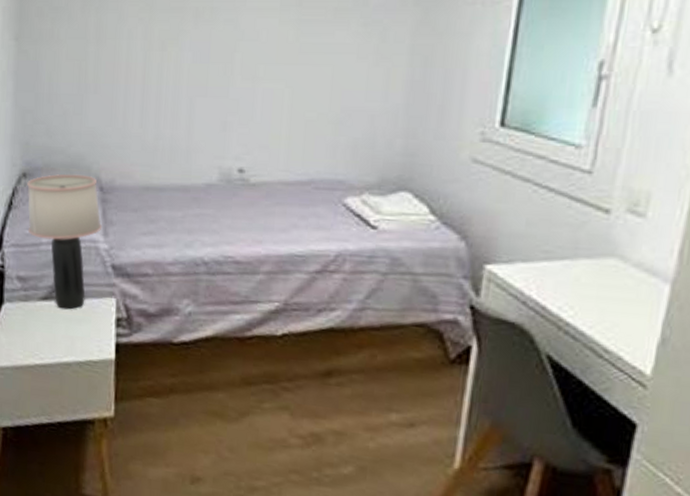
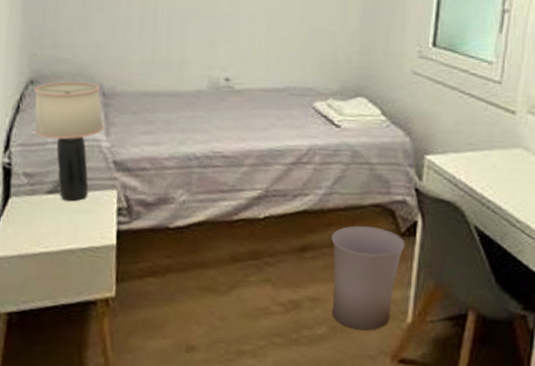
waste bin: none [360,348,455,474] -> present [331,226,405,330]

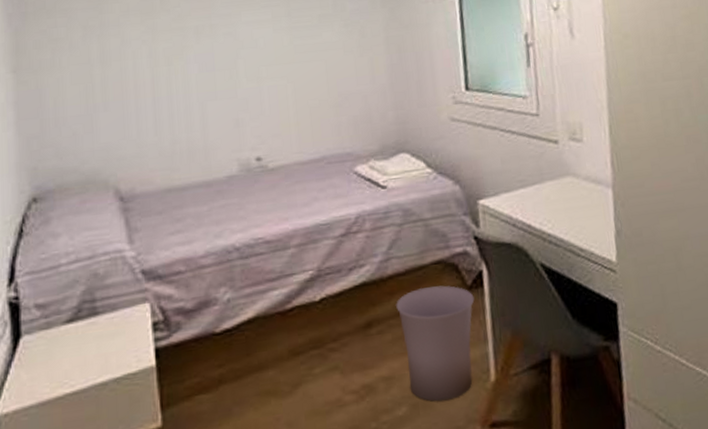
table lamp: present [34,81,105,201] -> none [39,188,127,327]

